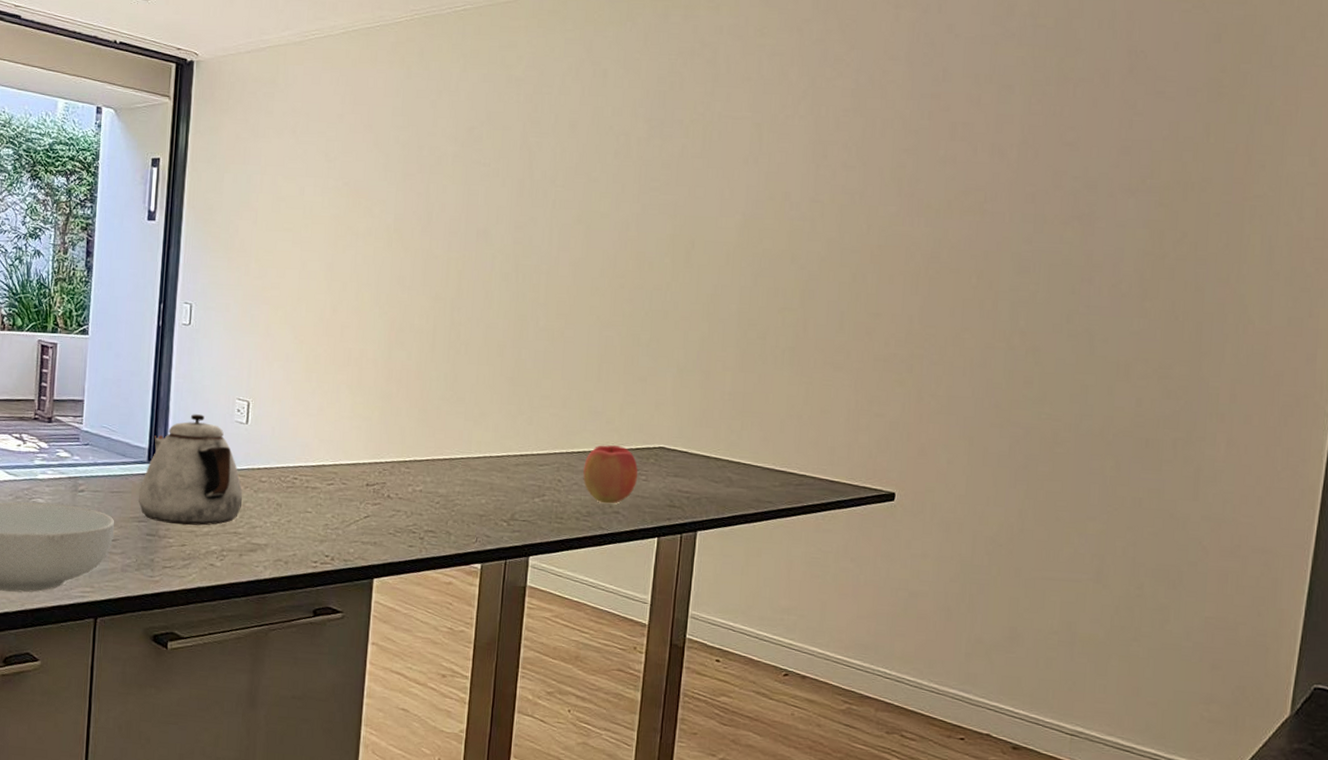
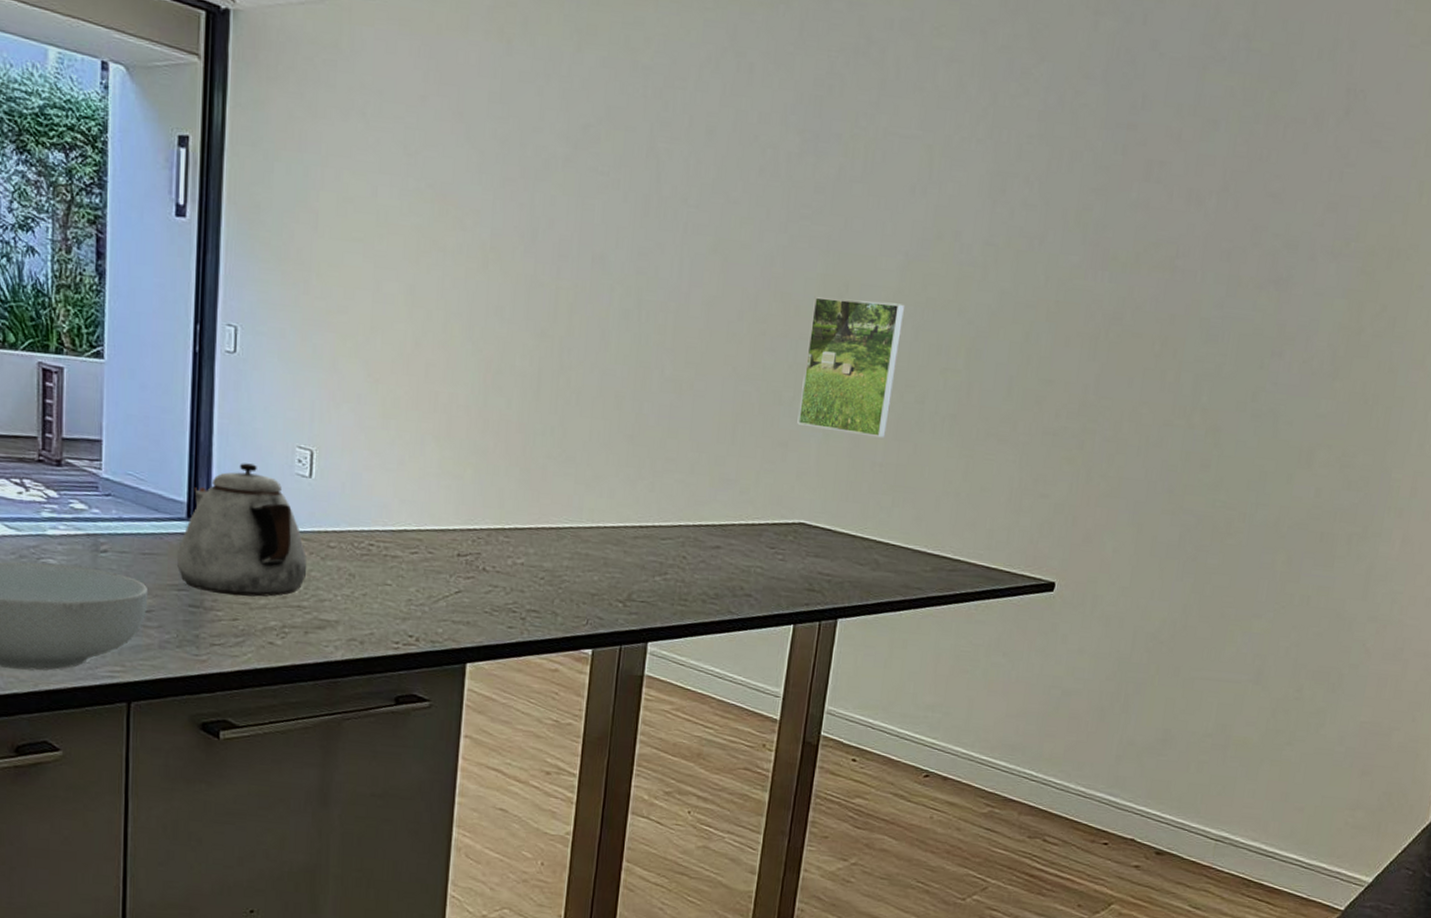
apple: present [583,445,638,504] -> none [711,518,775,586]
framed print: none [654,253,745,371] -> present [797,297,906,438]

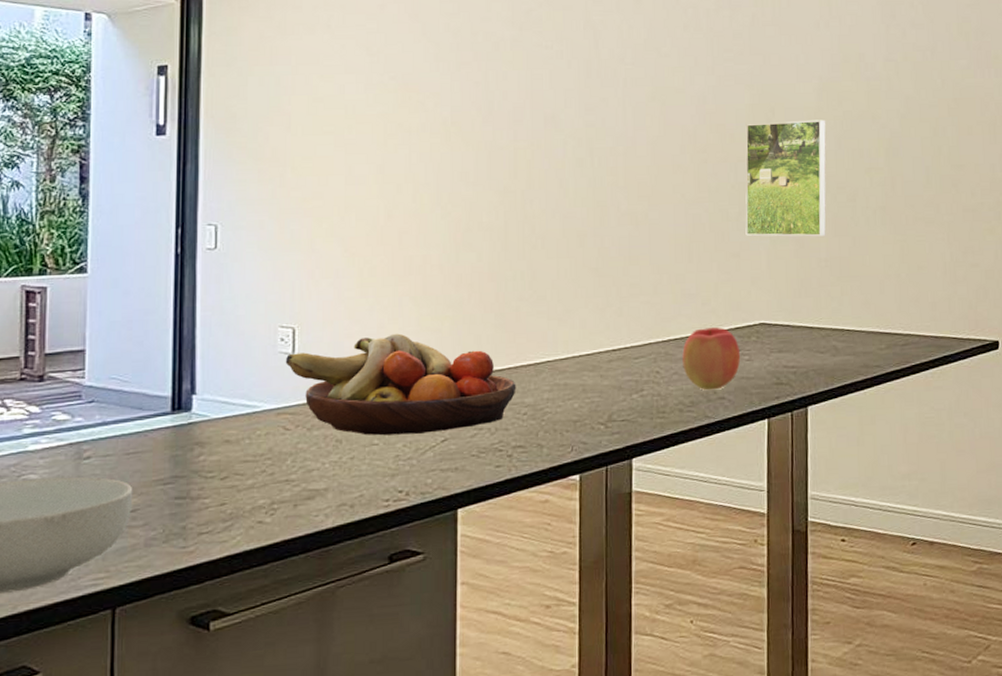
teapot: present [177,463,307,597] -> none [163,349,294,482]
fruit bowl: none [301,472,536,583] -> present [285,333,516,436]
apple: none [711,518,775,586] -> present [682,327,741,390]

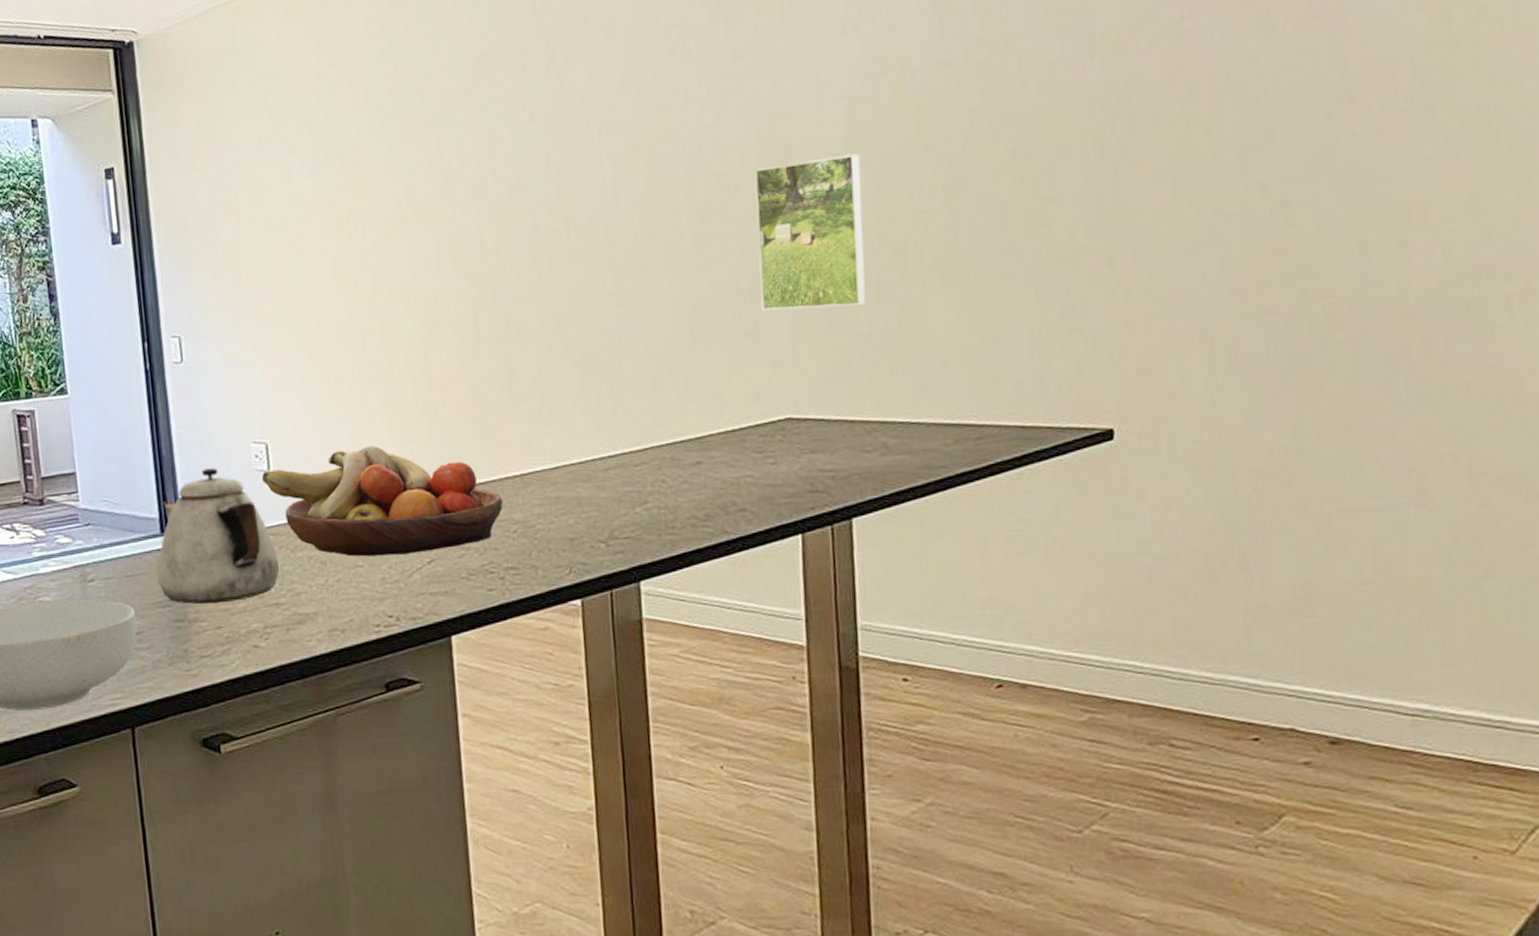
teapot: none [163,349,294,482] -> present [157,468,279,605]
apple: present [682,327,741,390] -> none [691,425,764,501]

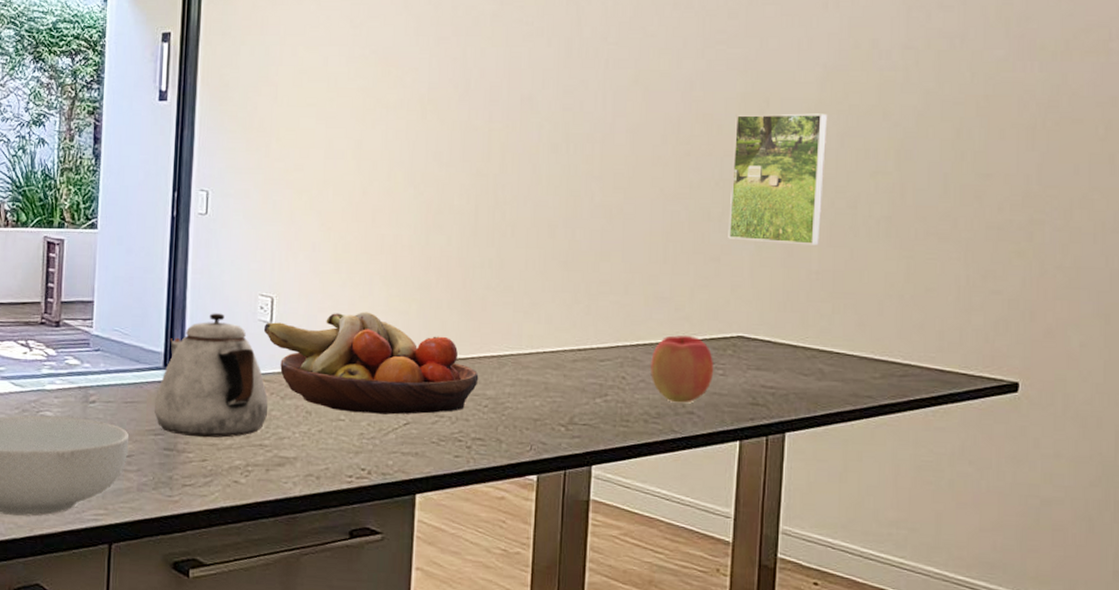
apple: none [691,425,764,501] -> present [650,335,714,403]

